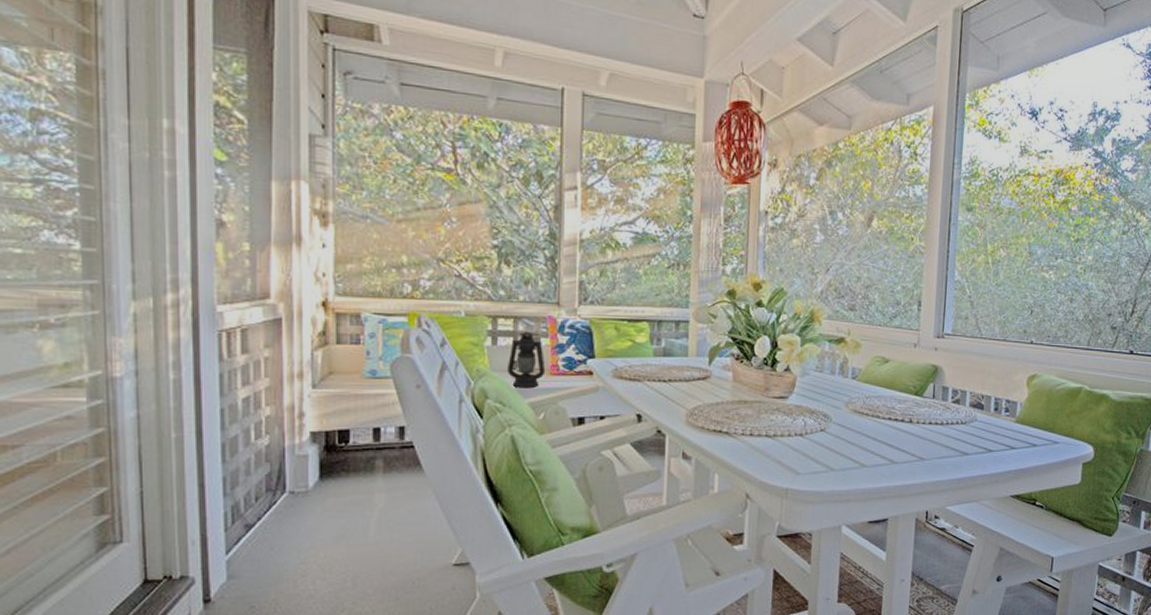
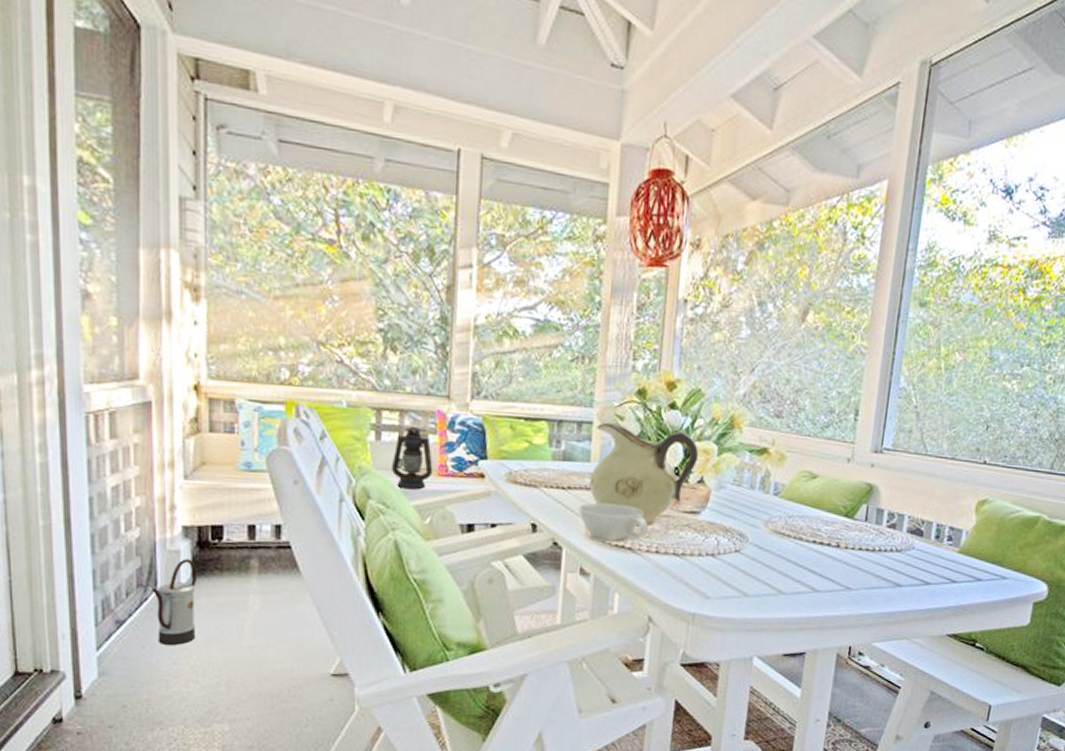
watering can: none [280,463,325,545] -> present [152,559,198,645]
cup: none [679,393,742,429] -> present [578,502,648,543]
pitcher: none [688,320,785,413] -> present [589,422,699,527]

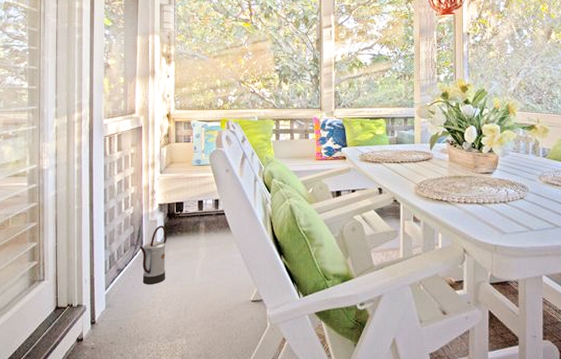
lantern: present [392,426,433,490] -> none [287,129,313,170]
cup: present [578,502,648,543] -> none [409,171,457,198]
pitcher: present [589,422,699,527] -> none [415,116,488,185]

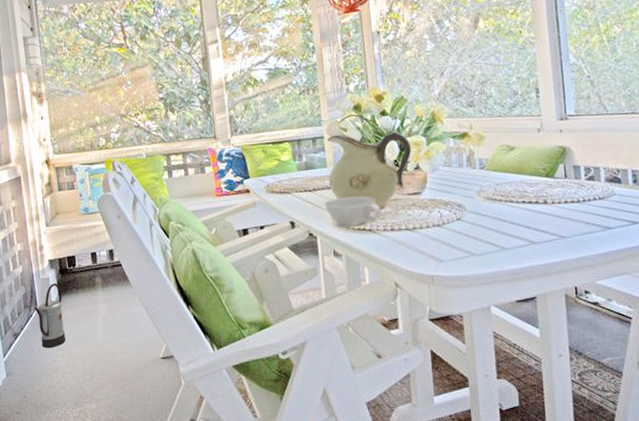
cup: none [409,171,457,198] -> present [324,196,382,228]
pitcher: none [415,116,488,185] -> present [327,131,412,212]

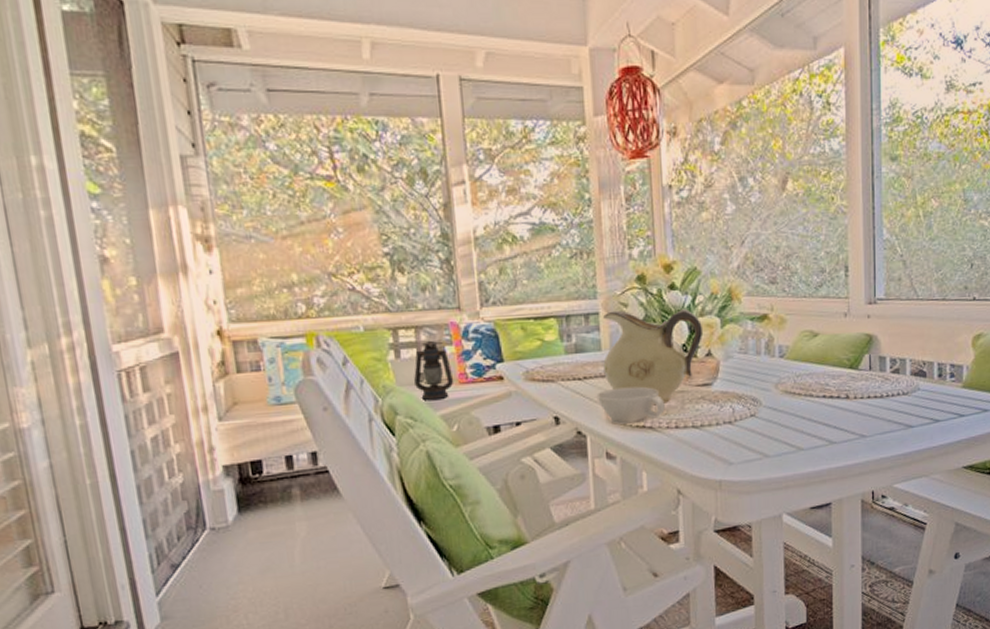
watering can: present [34,283,65,348] -> none [201,496,248,582]
lantern: none [182,162,212,210] -> present [414,340,454,401]

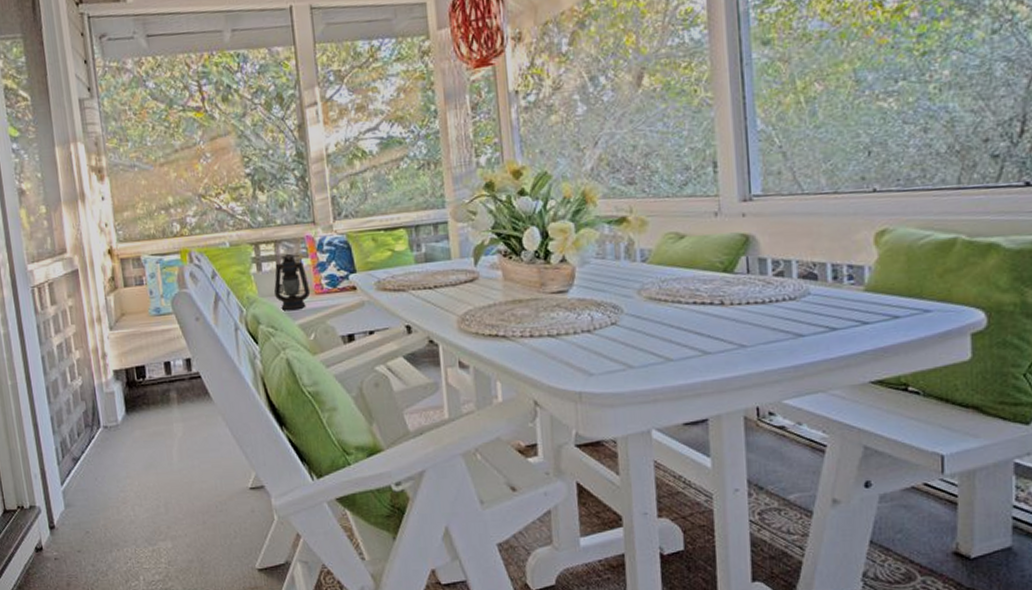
cup: present [596,386,665,425] -> none [447,294,518,334]
pitcher: present [603,309,704,406] -> none [452,215,557,314]

